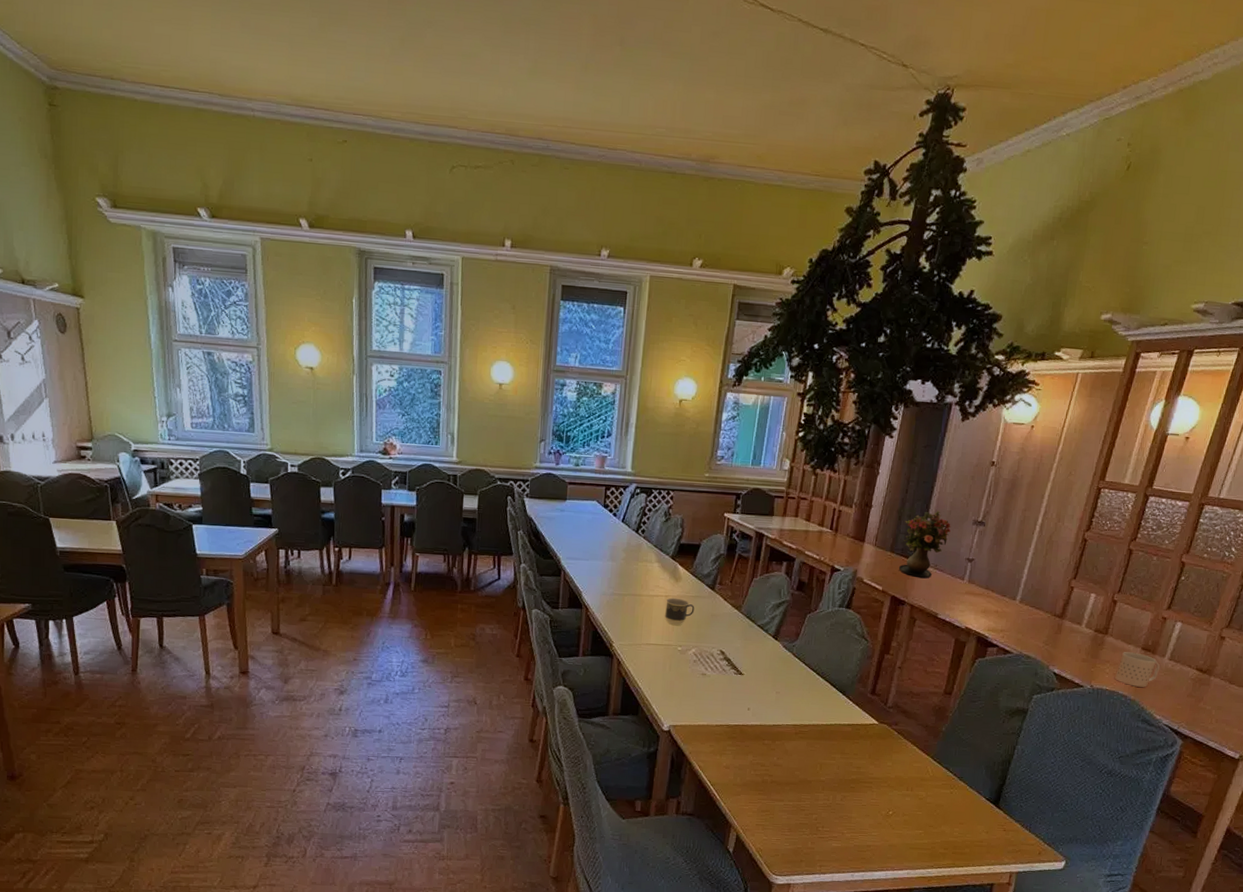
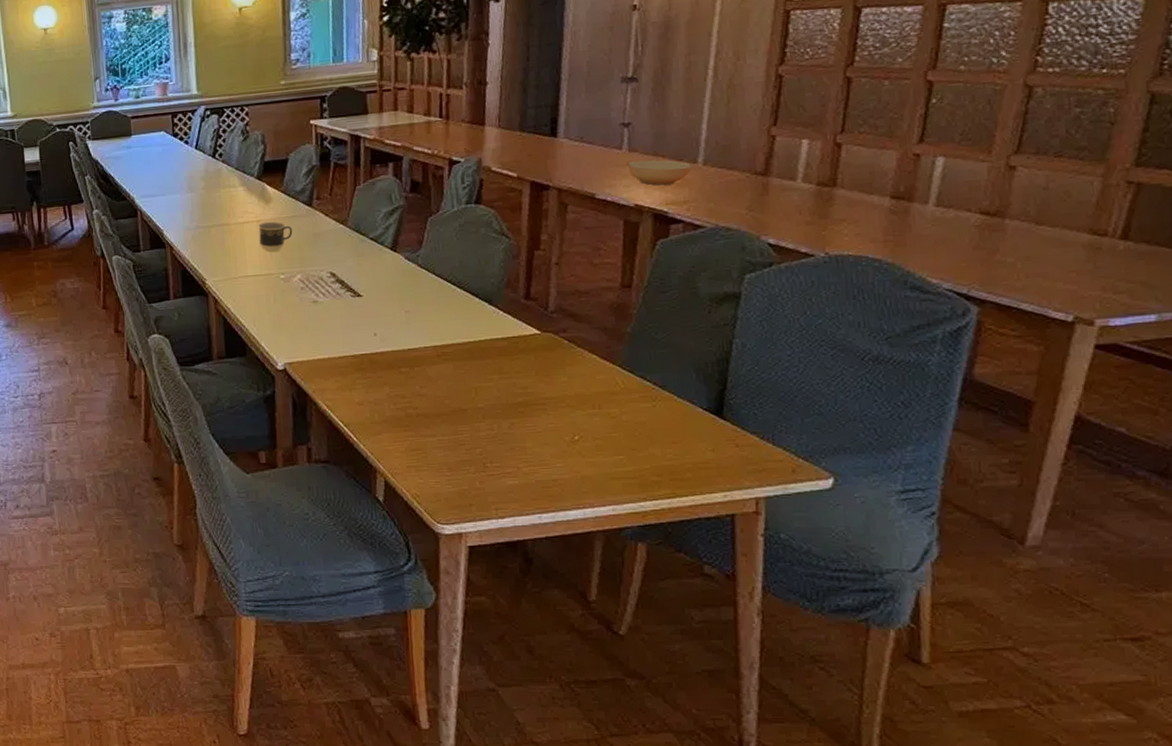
bouquet: present [898,509,951,579] -> none [532,73,593,157]
bowl: none [965,591,1011,615] -> present [628,159,692,185]
mug: present [1114,652,1161,687] -> none [857,203,924,247]

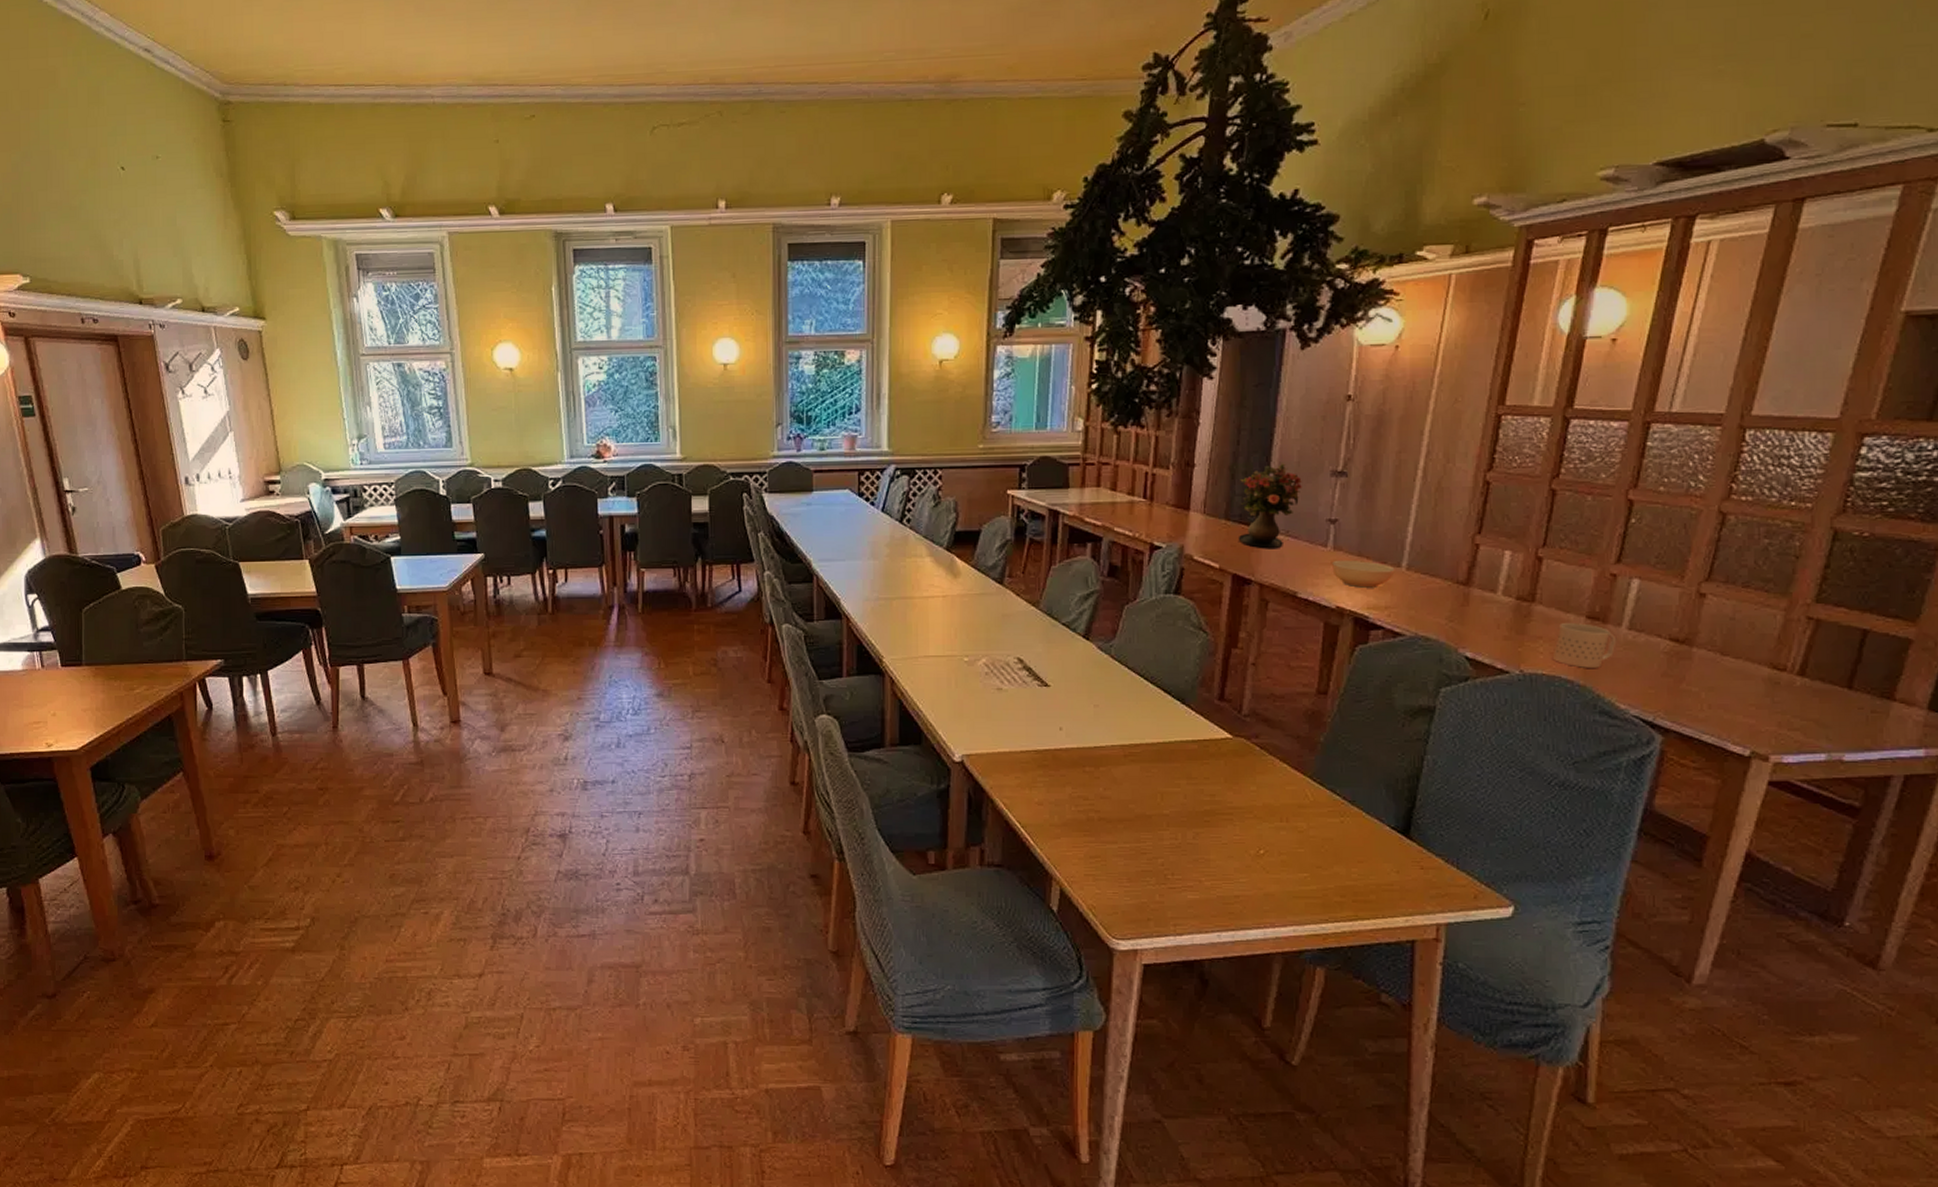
cup: present [258,221,293,253] -> none [944,598,981,632]
bouquet: none [532,73,593,157] -> present [1238,462,1302,549]
mug: none [857,203,924,247] -> present [1552,623,1617,668]

